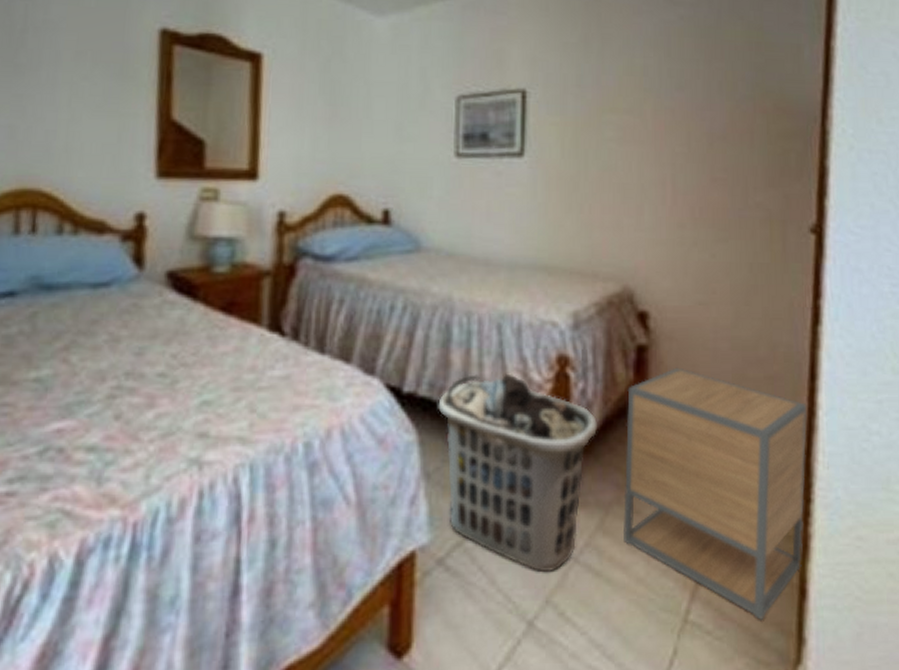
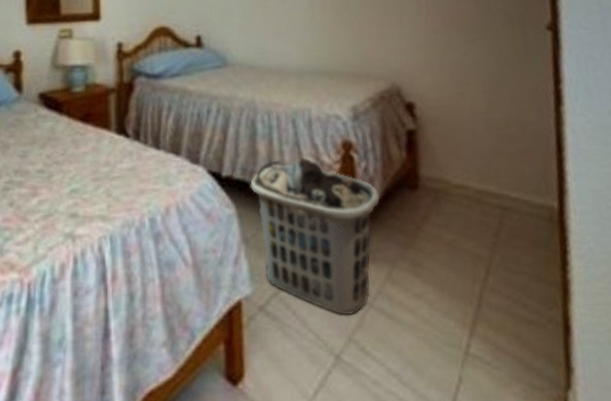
nightstand: present [622,367,807,620] -> none [402,146,564,352]

